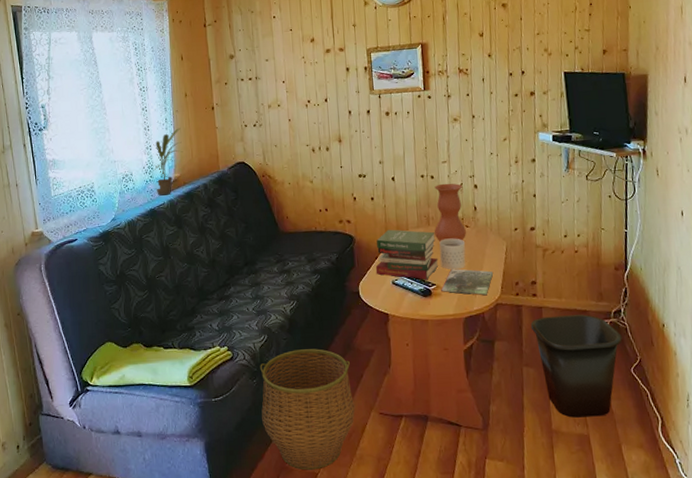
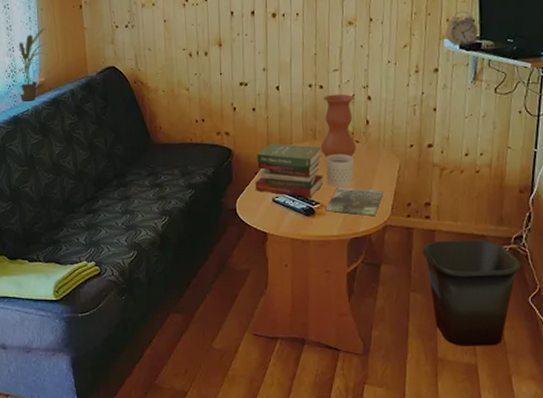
basket: present [260,348,355,470] -> none [129,267,228,389]
alarm clock: none [540,107,568,139] -> present [446,10,478,47]

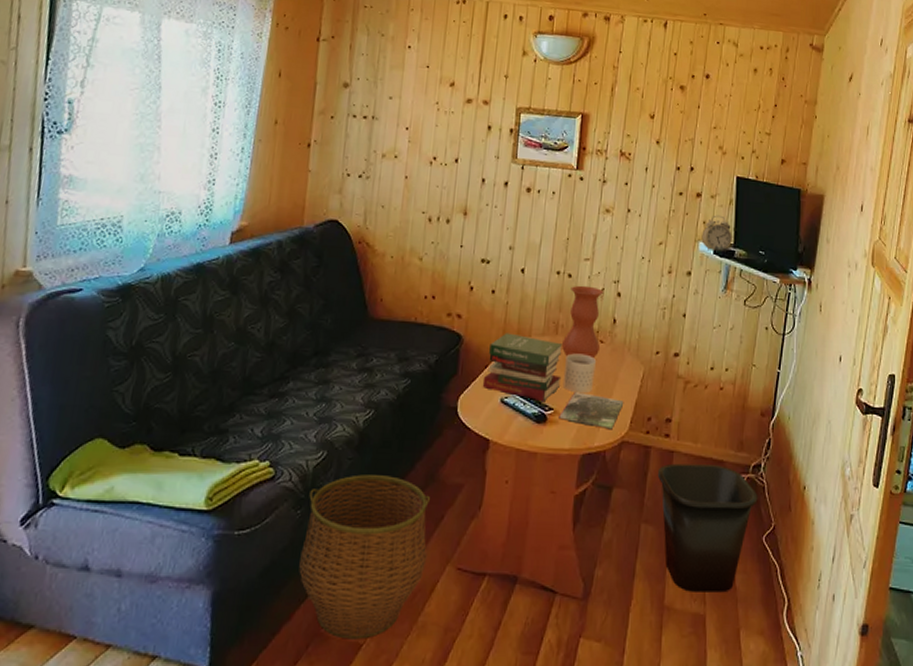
potted plant: present [16,28,49,102] -> none [210,162,261,248]
basket: none [129,267,228,389] -> present [299,474,430,640]

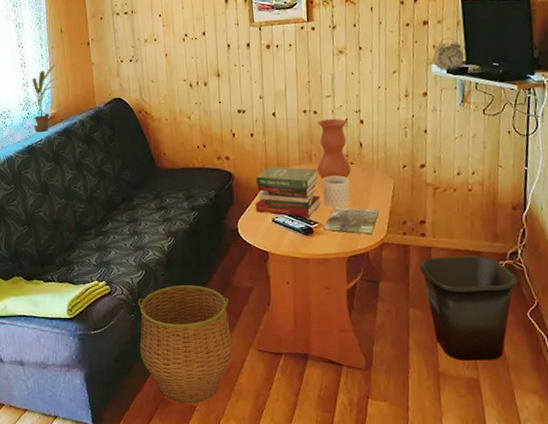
potted plant: none [210,162,261,248] -> present [30,64,60,132]

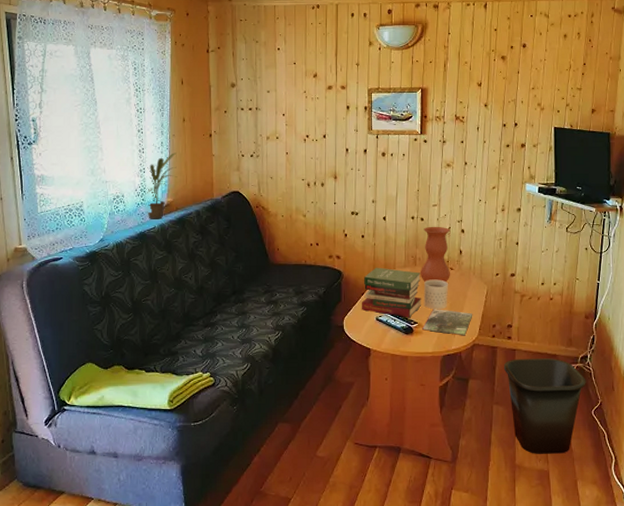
basket: present [138,285,234,403] -> none [240,379,332,495]
alarm clock: present [433,37,464,72] -> none [527,160,553,191]

